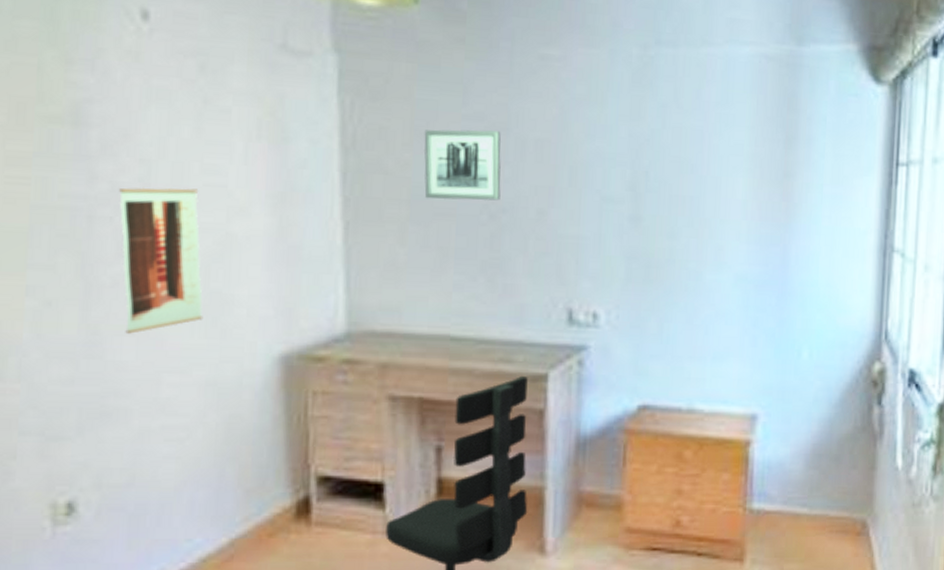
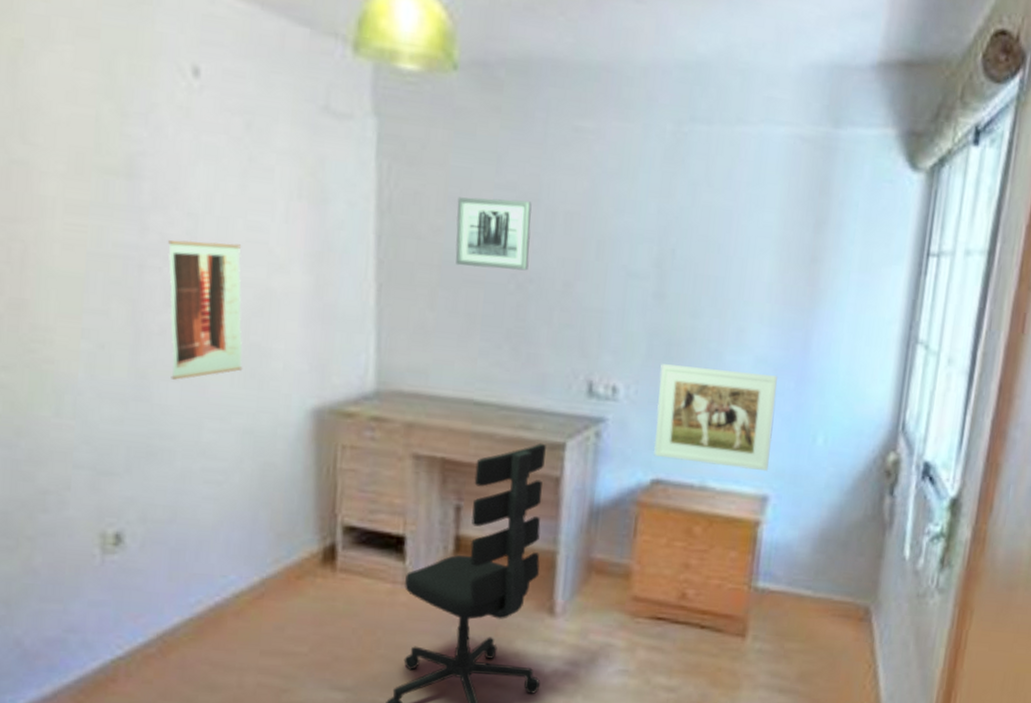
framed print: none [638,287,759,390] -> present [654,364,778,472]

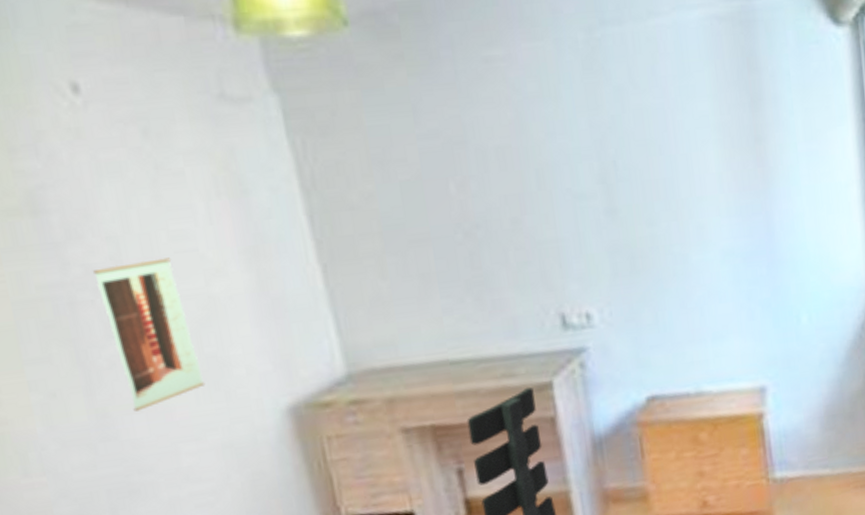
wall art: present [455,197,532,271] -> none [381,145,472,228]
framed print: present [654,364,778,472] -> none [629,265,759,373]

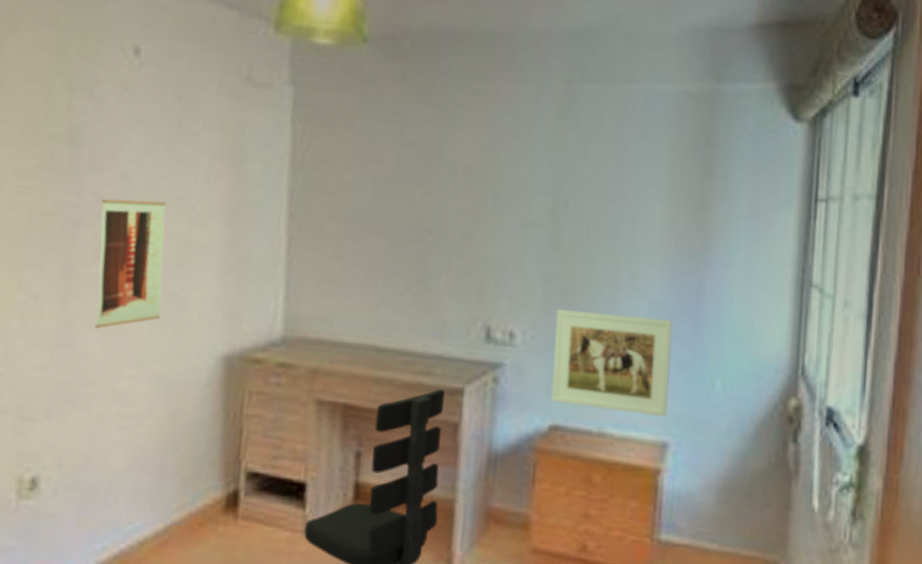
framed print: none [629,265,759,373] -> present [551,309,672,418]

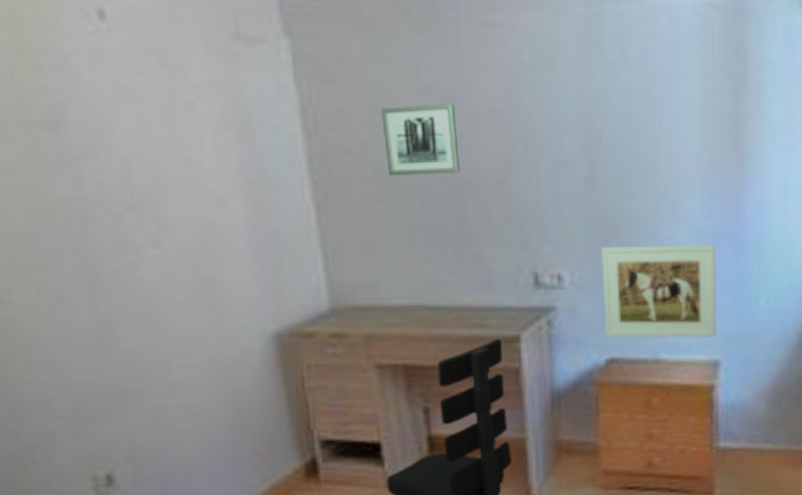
wall art: present [94,199,167,329] -> none [105,183,200,323]
wall art: none [361,155,433,222] -> present [381,104,460,177]

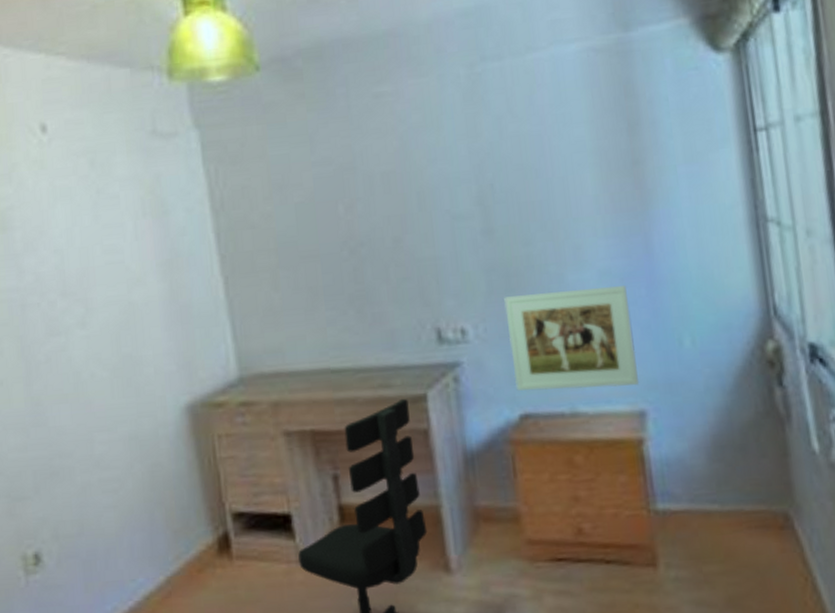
wall art: present [381,104,460,177] -> none [281,171,357,245]

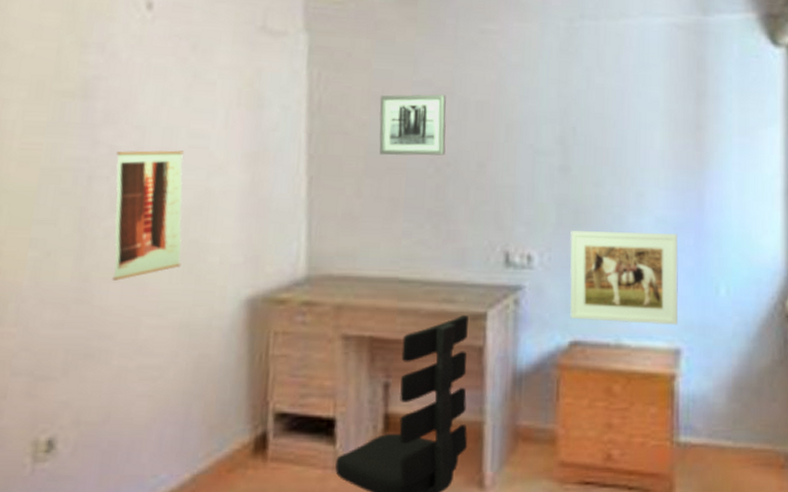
wall art: none [42,268,120,402] -> present [112,150,185,281]
wall art: none [281,171,357,245] -> present [379,94,446,156]

